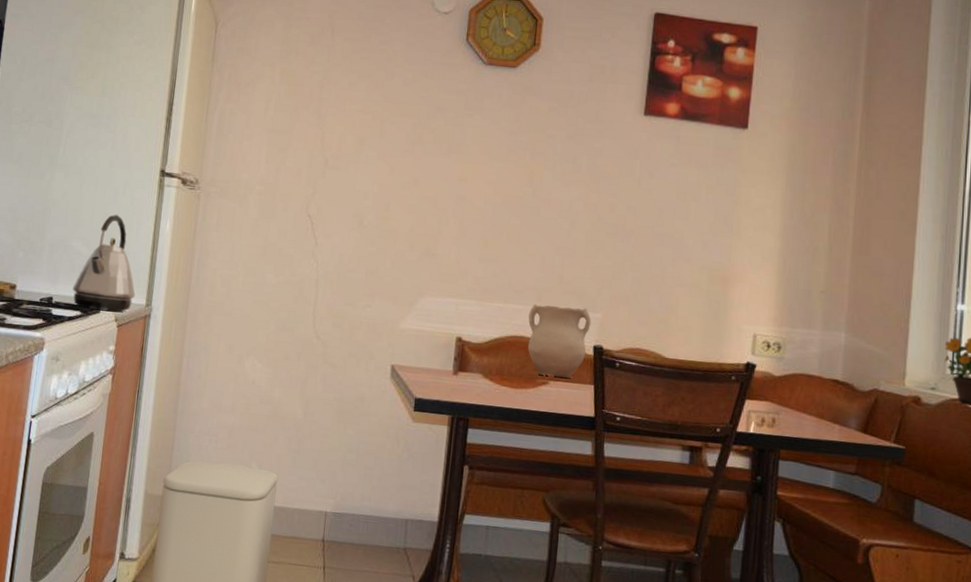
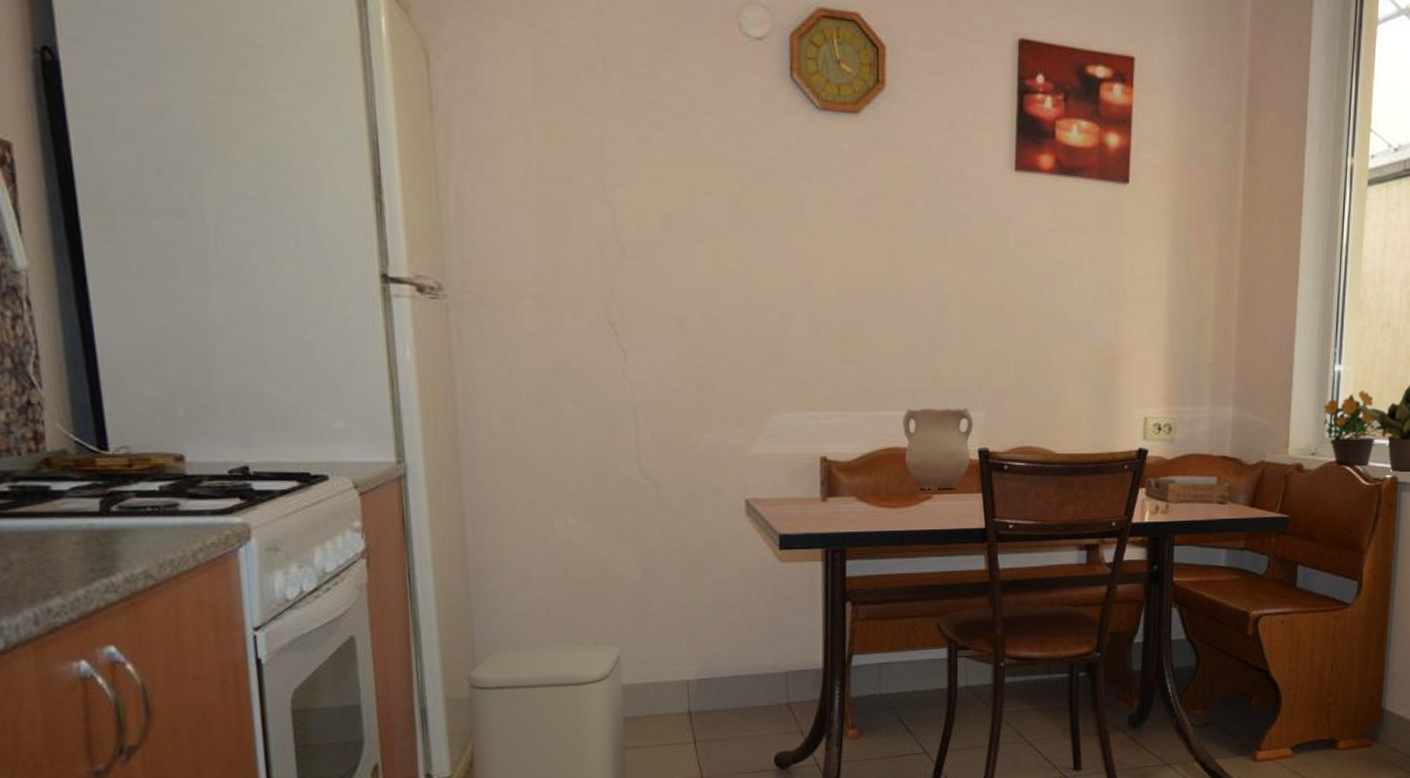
kettle: present [72,214,135,312] -> none [277,342,378,477]
napkin holder: none [751,391,842,427] -> present [1145,476,1231,505]

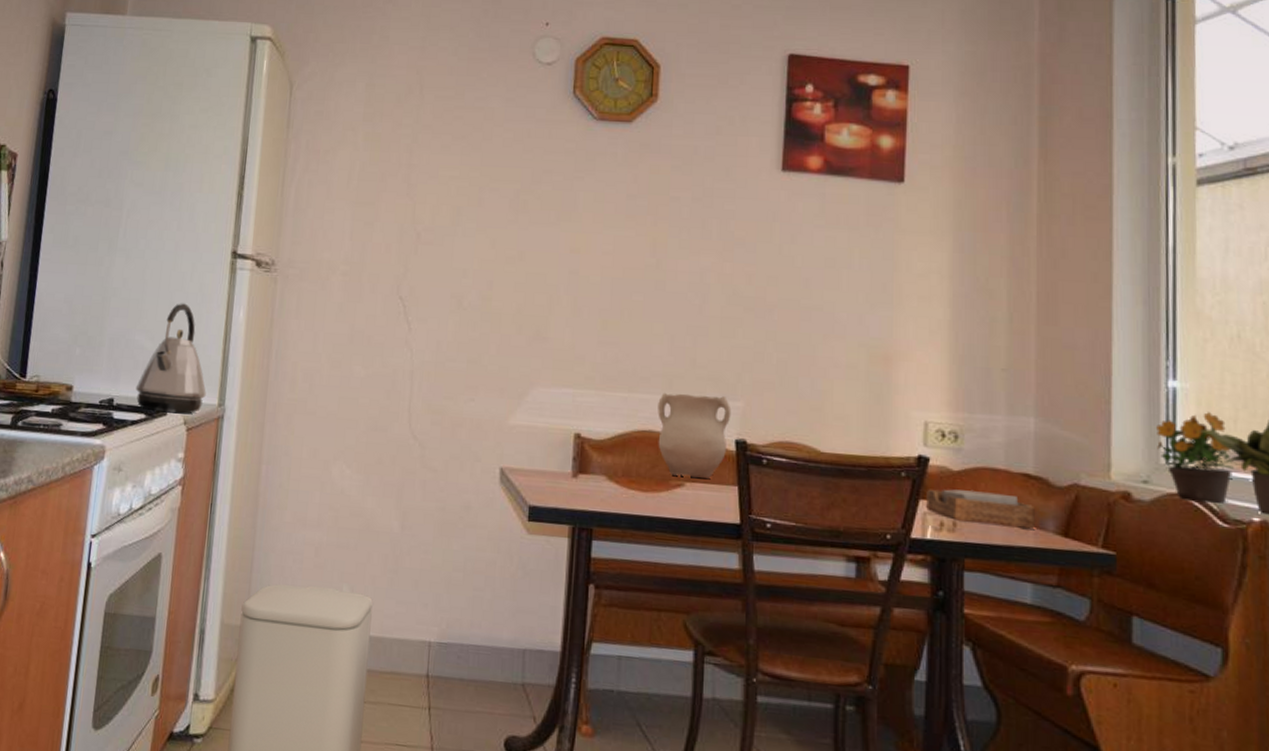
kettle: none [277,342,378,477] -> present [135,303,206,414]

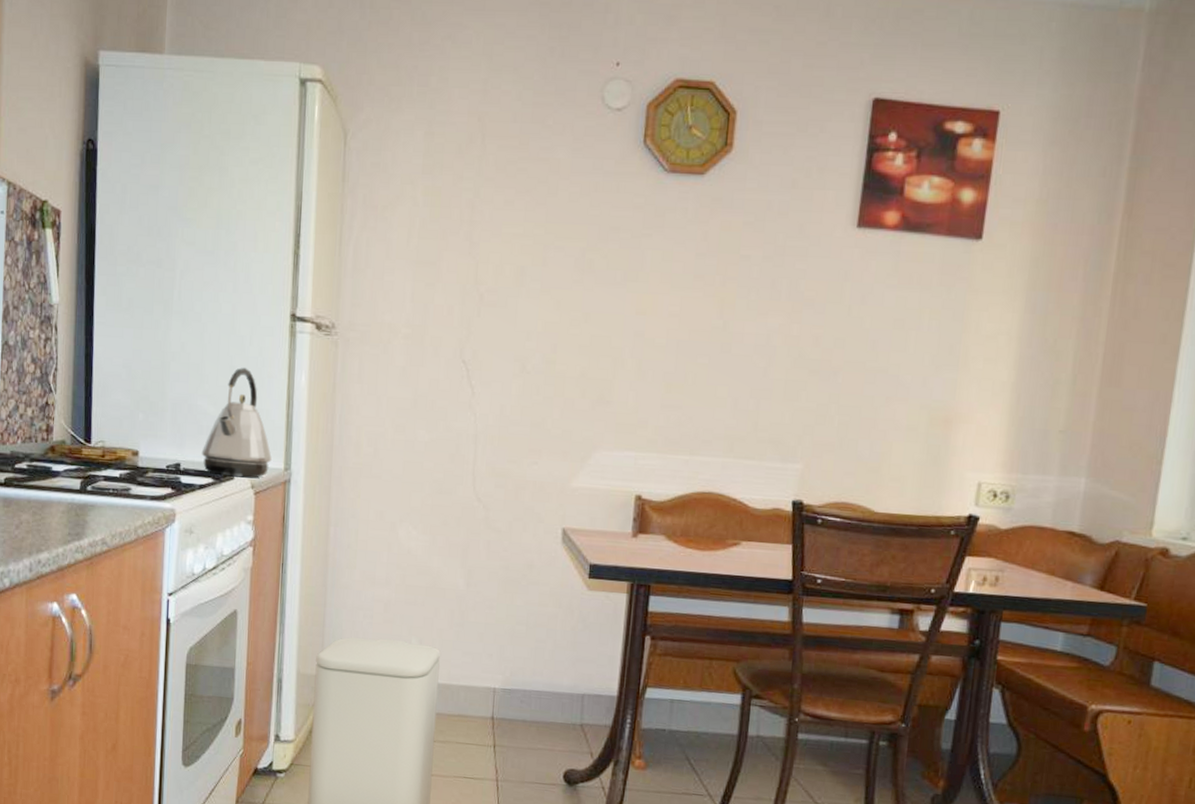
vase: present [658,392,732,480] -> none [716,454,791,539]
napkin holder: present [926,489,1036,530] -> none [971,546,1076,584]

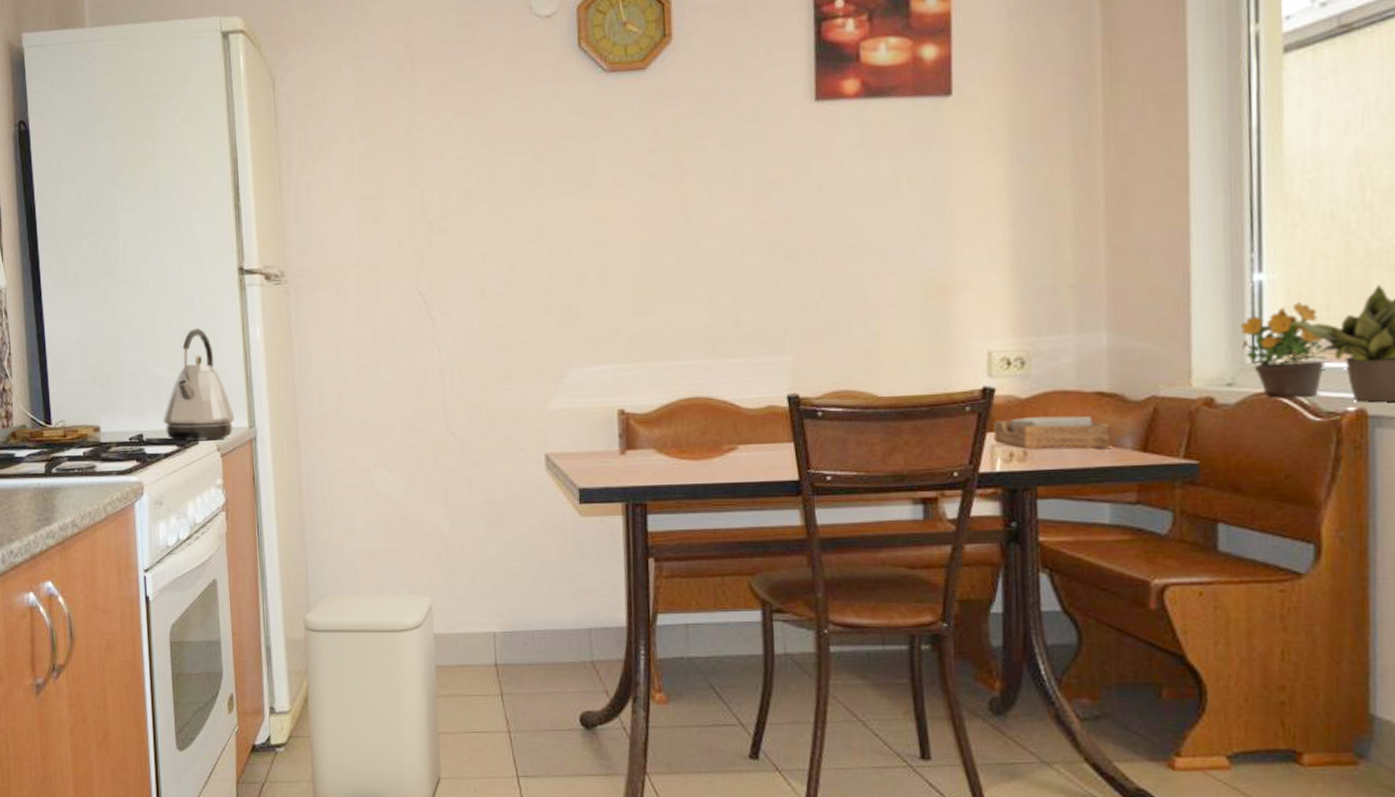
napkin holder: none [971,546,1076,584] -> present [993,416,1112,451]

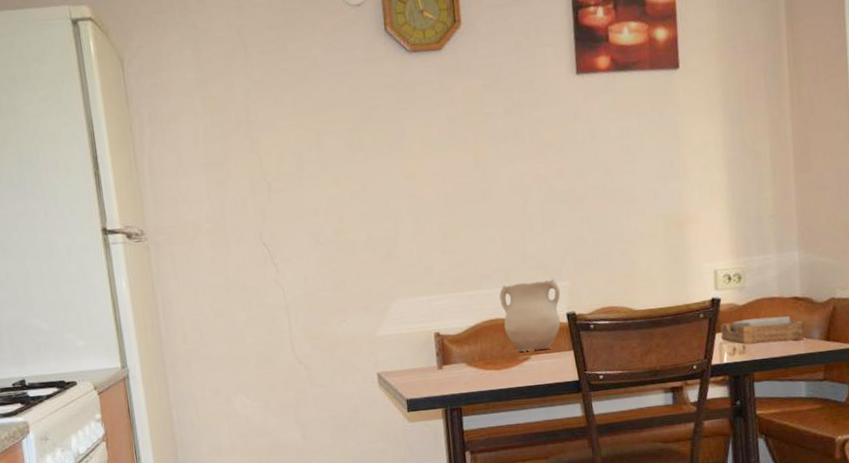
kettle: present [163,328,235,442] -> none [42,283,109,384]
vase: none [702,352,781,440] -> present [499,279,561,352]

